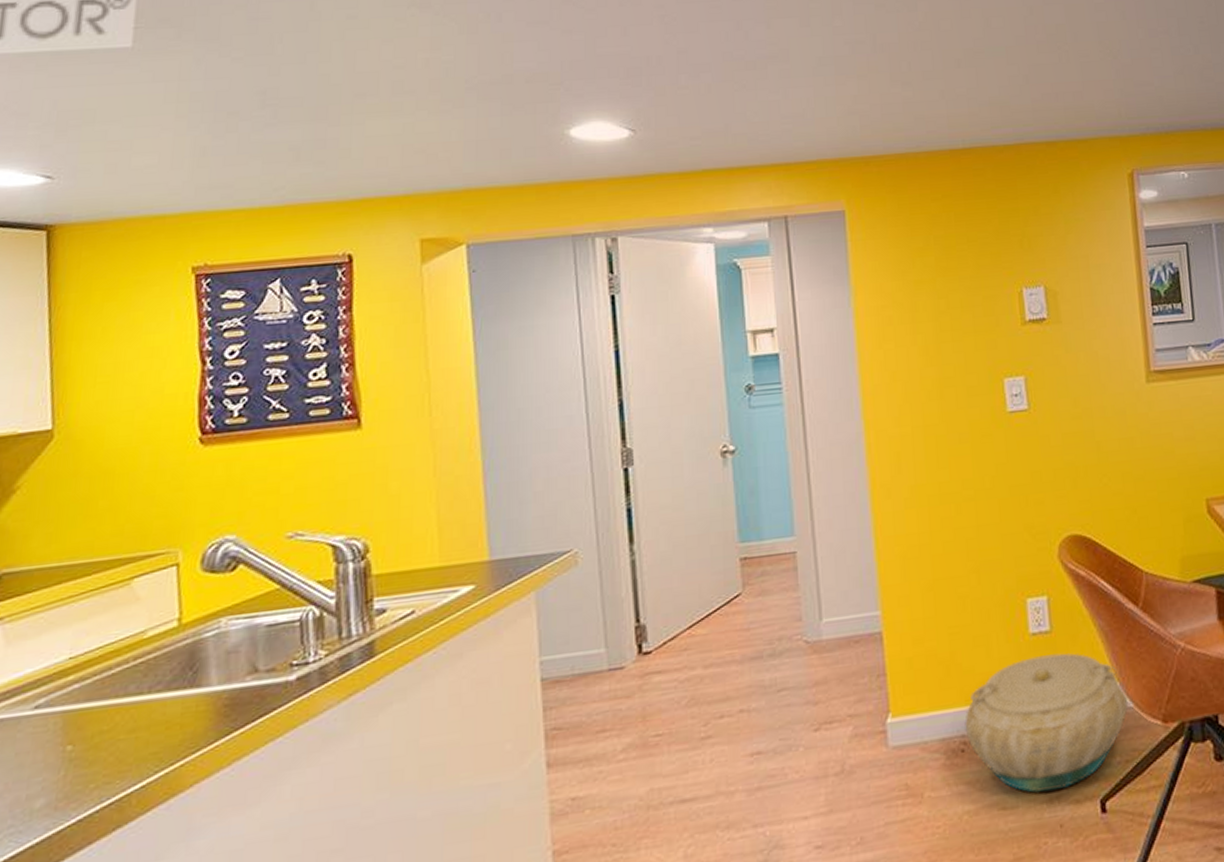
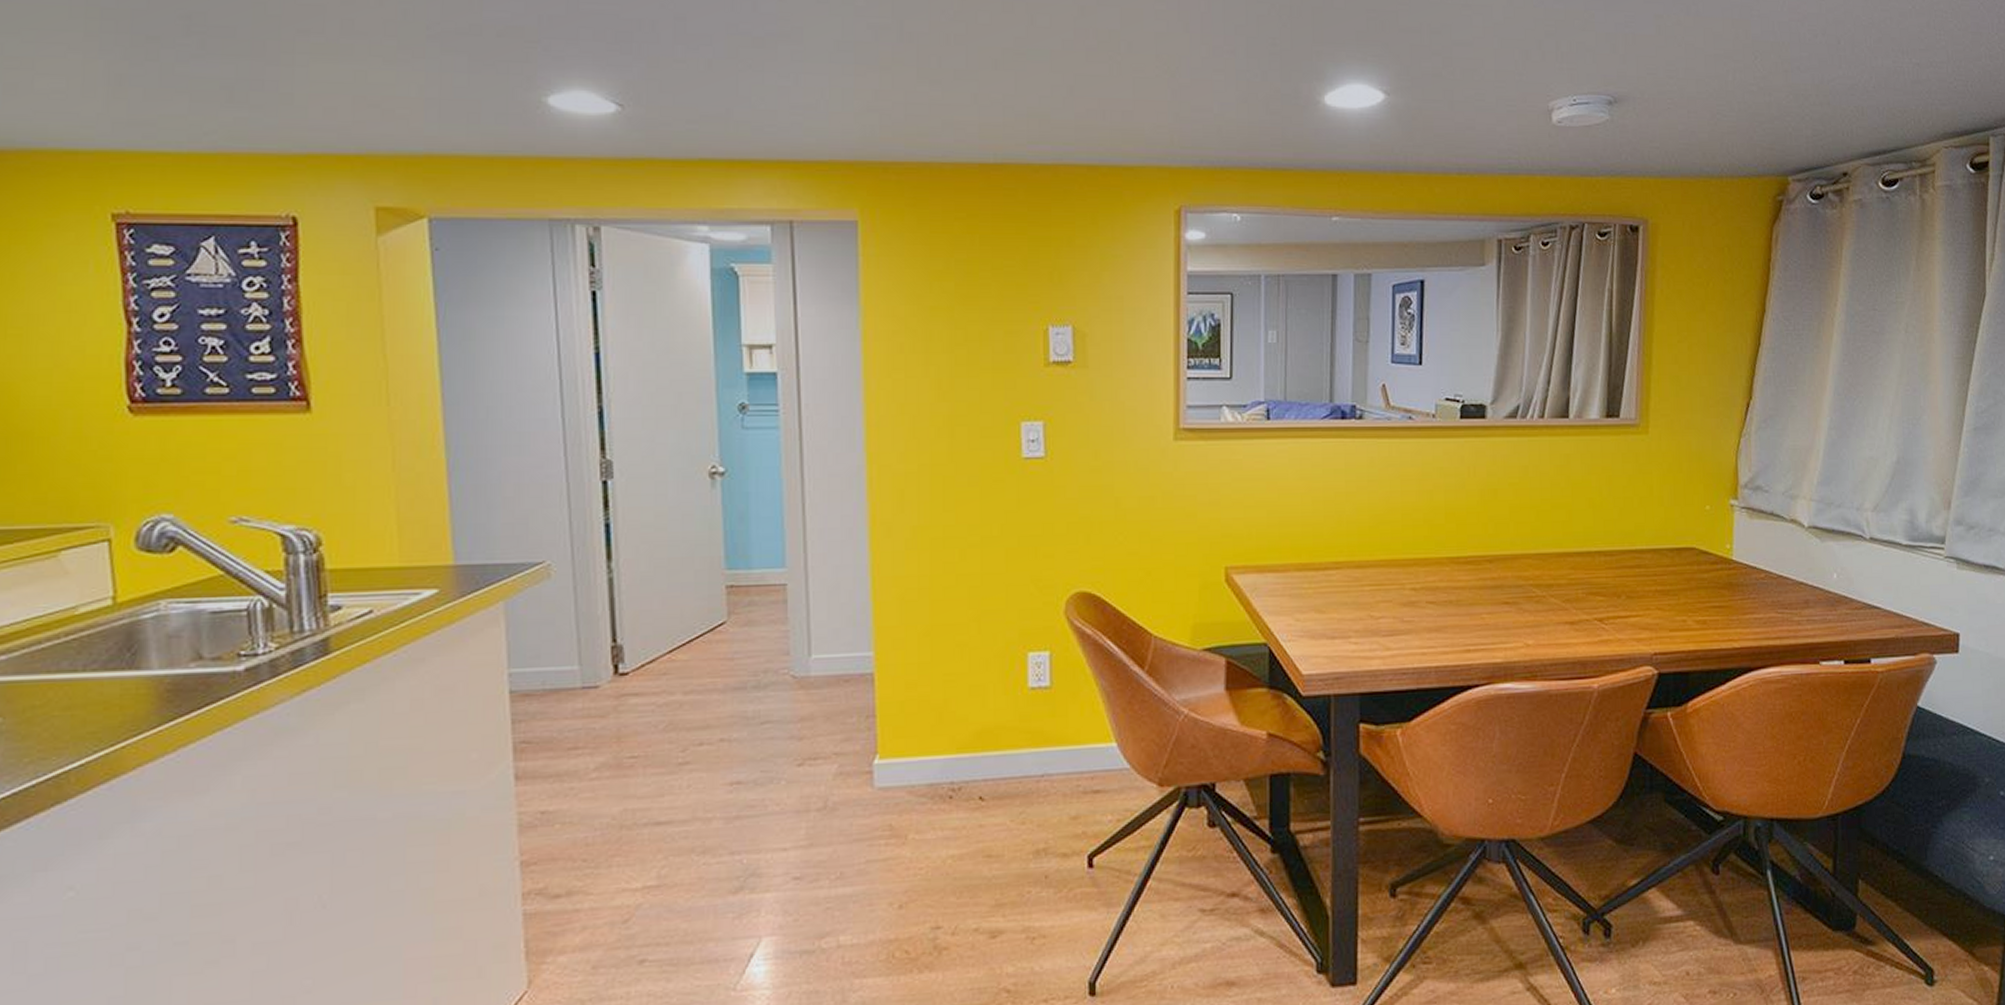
basket: present [965,653,1128,793] -> none [954,710,1124,843]

